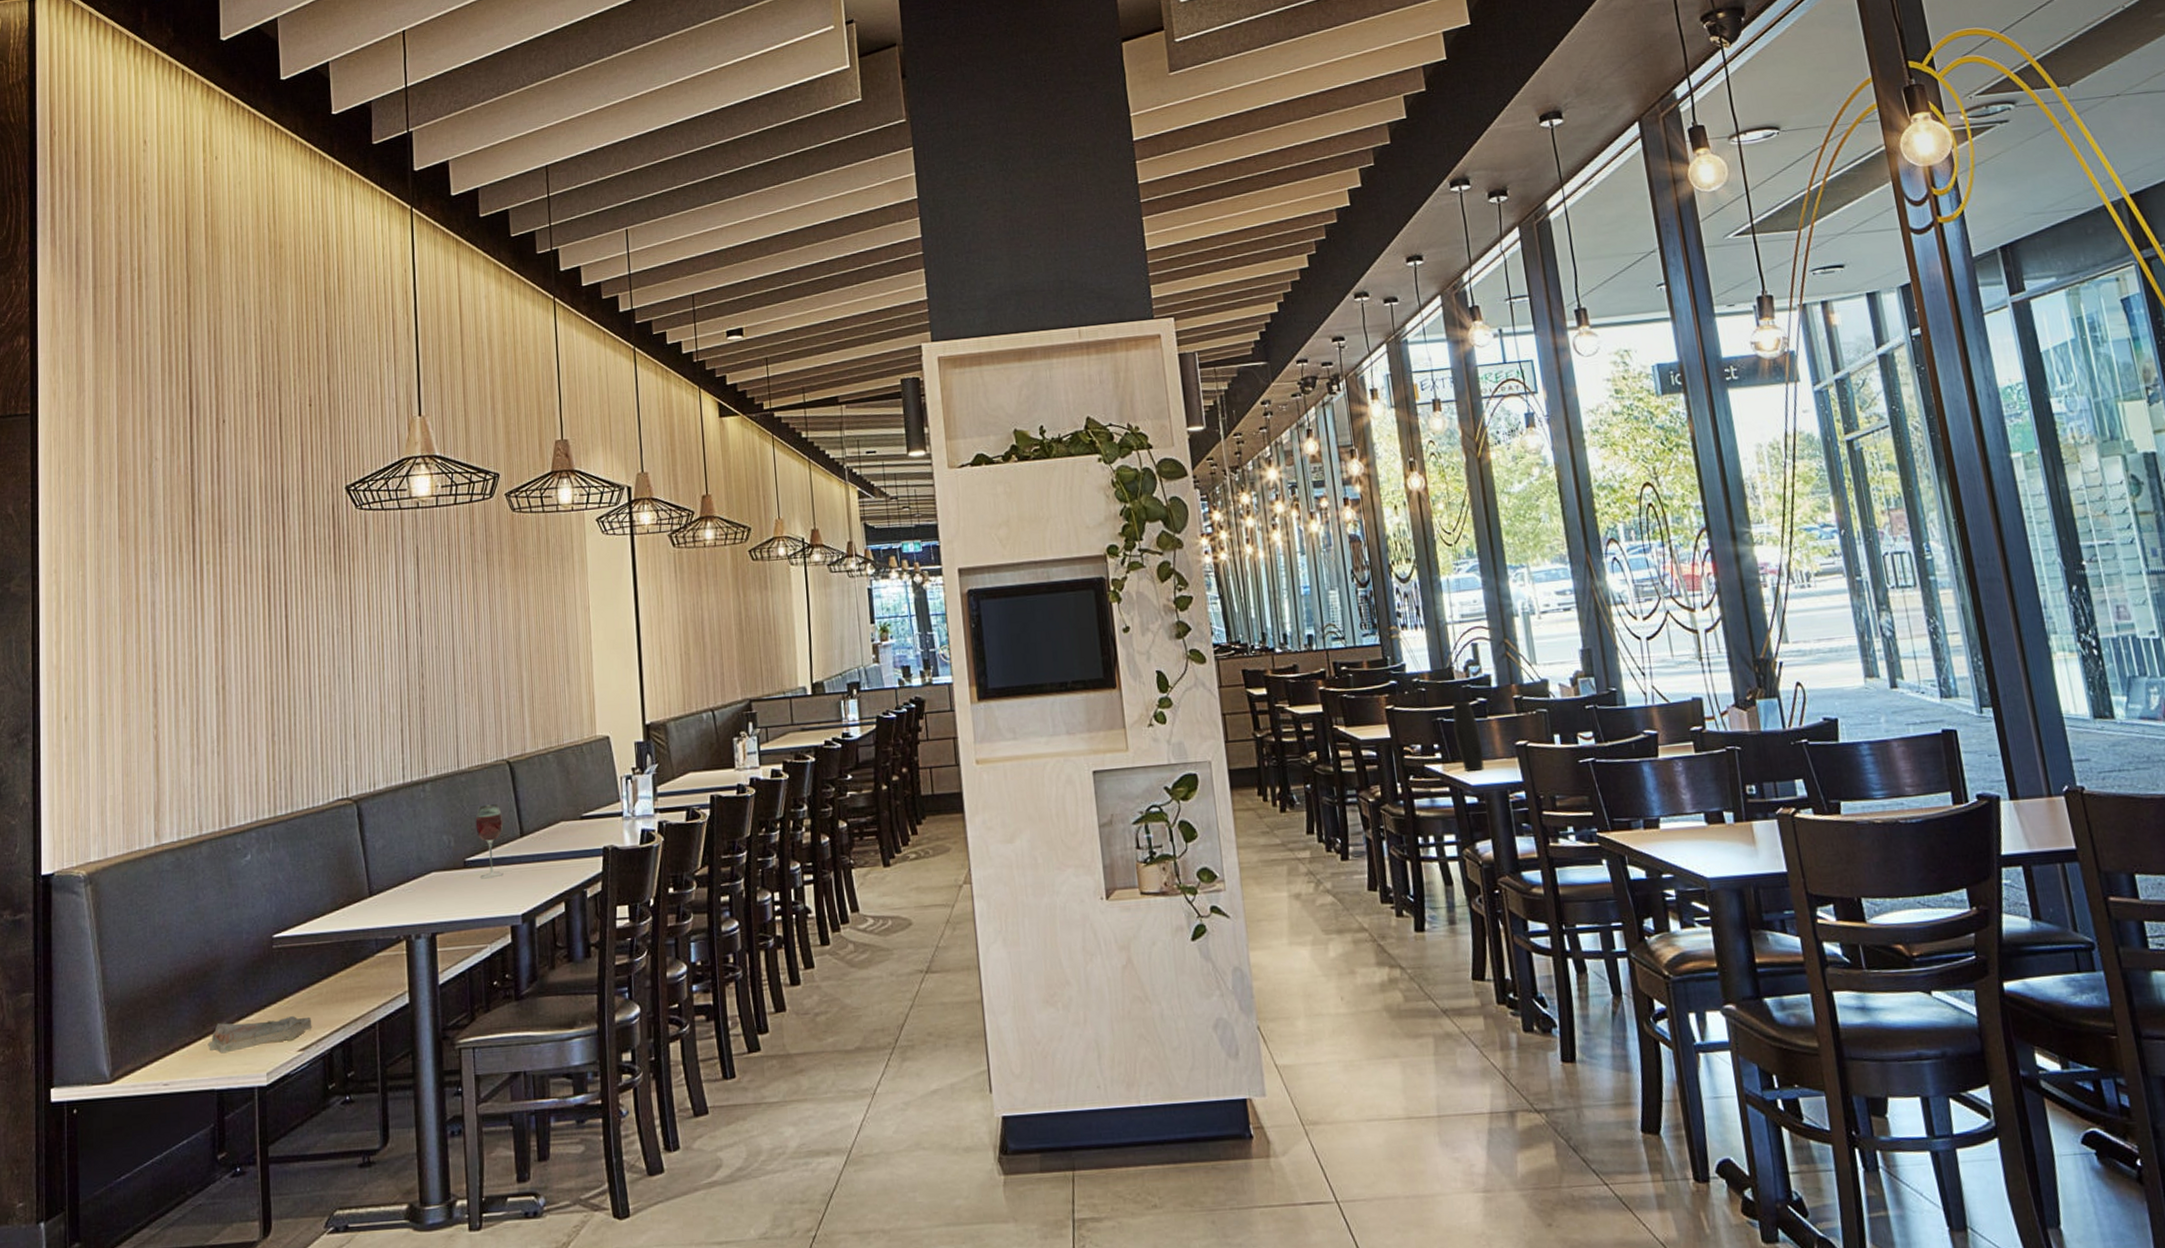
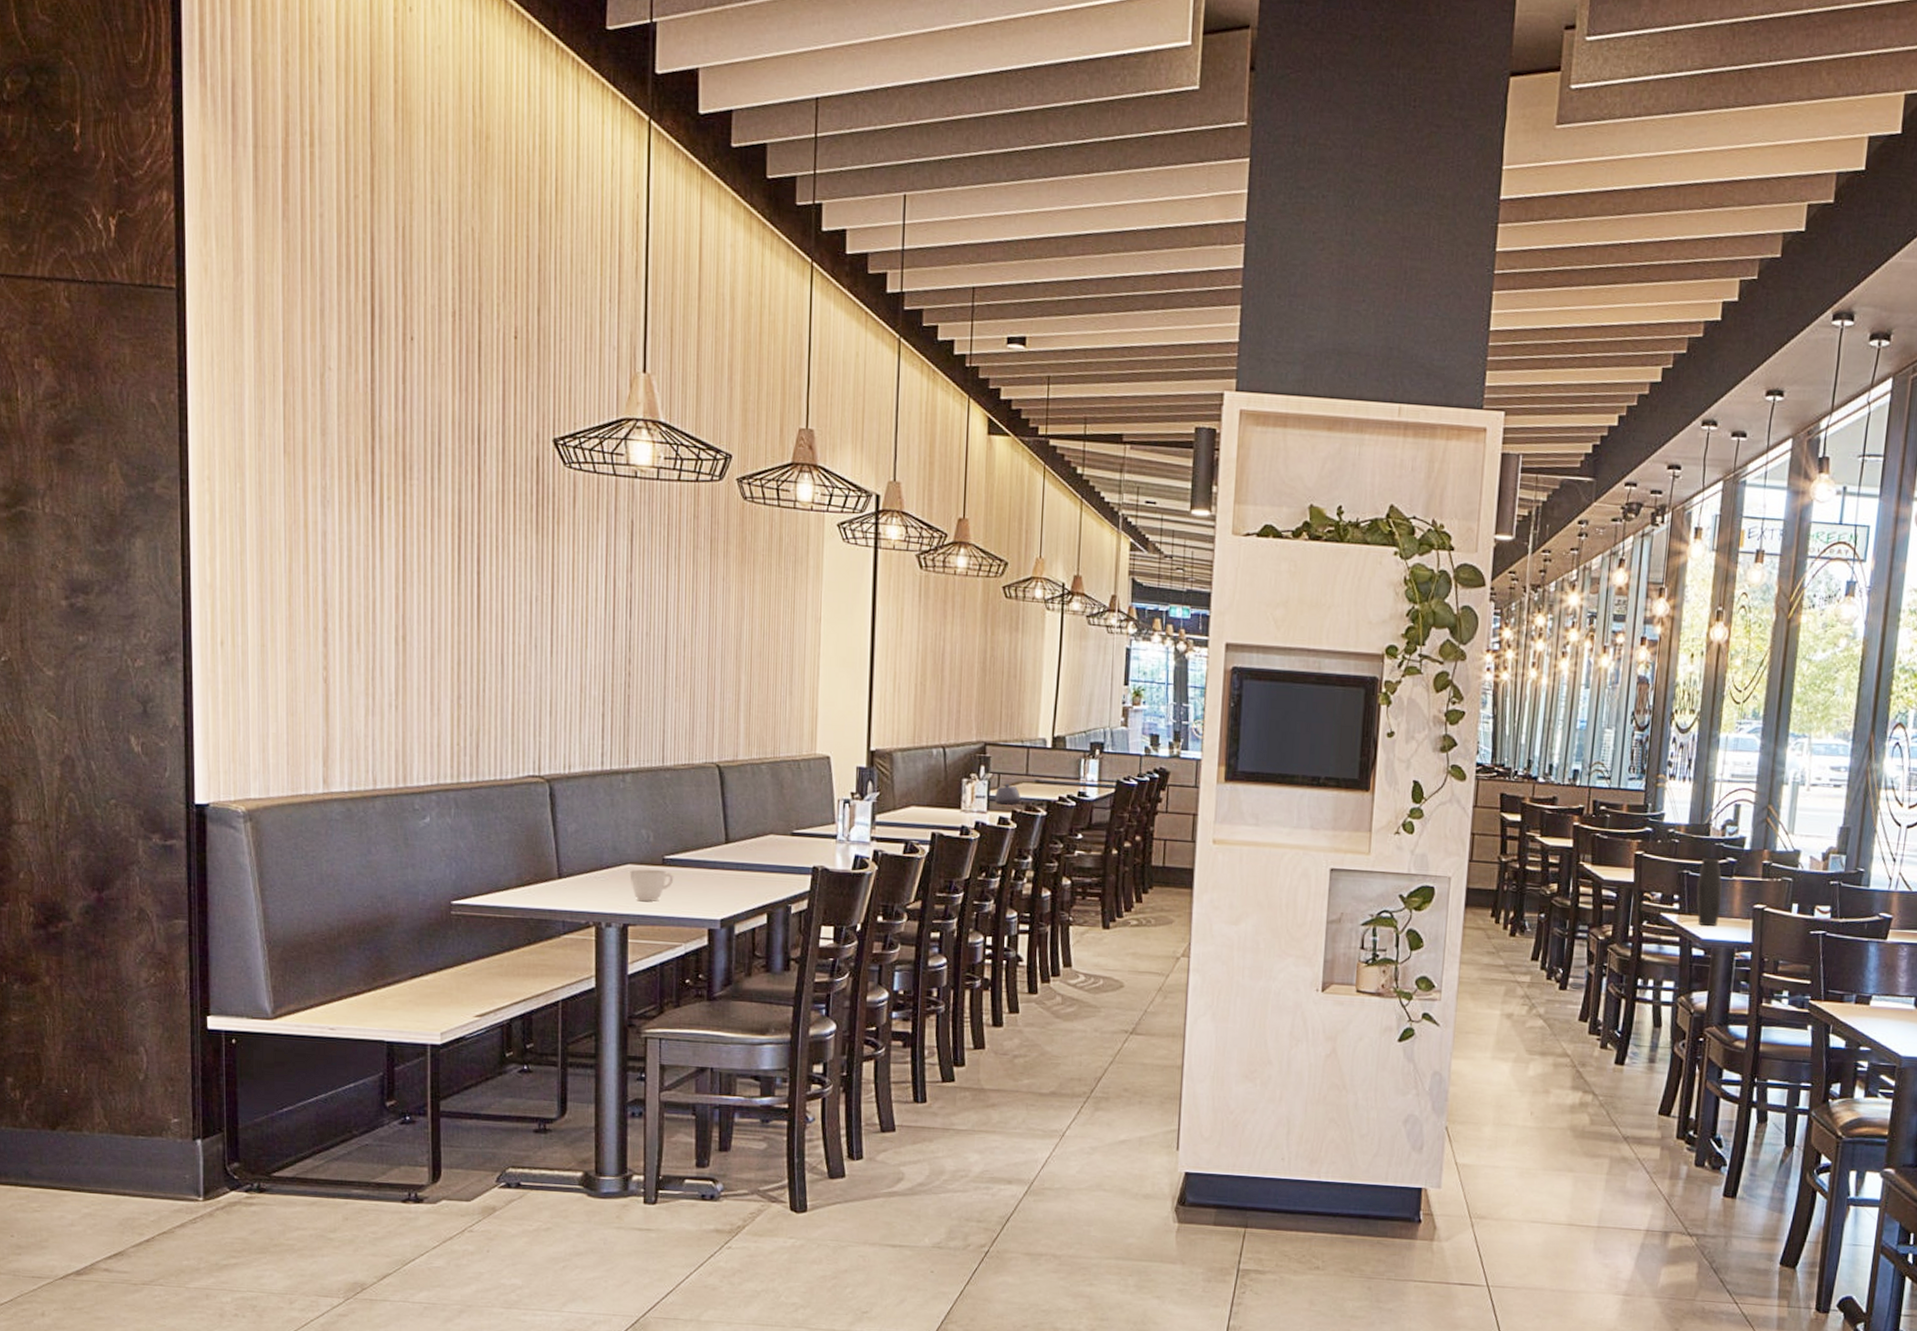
bag: present [207,1016,312,1054] -> none [378,978,491,1008]
cup: none [434,873,476,907] -> present [630,869,674,902]
wineglass: present [475,804,504,879] -> none [678,805,708,880]
sugar bowl: none [765,735,789,759] -> present [995,782,1021,806]

